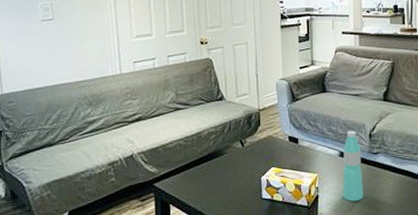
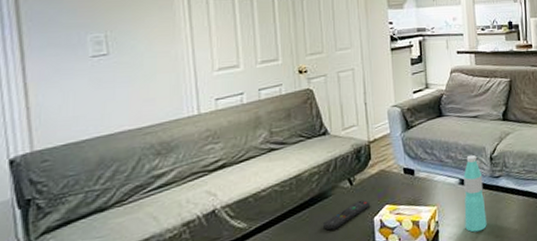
remote control: none [219,160,258,183] -> present [323,200,370,231]

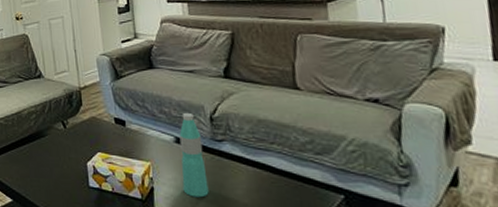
remote control: present [323,200,370,231] -> none [41,143,83,168]

